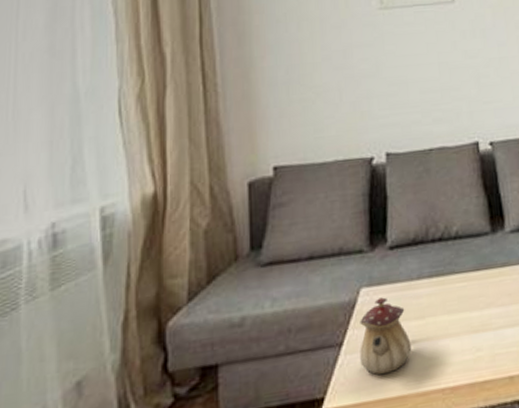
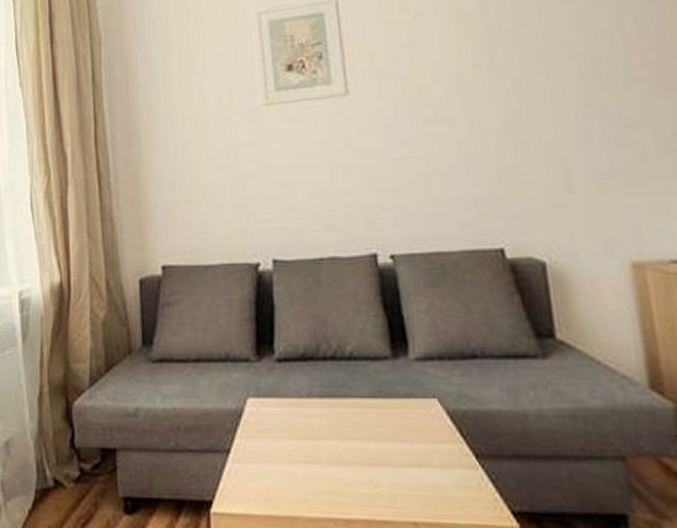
teapot: present [360,297,412,375] -> none [247,411,301,491]

